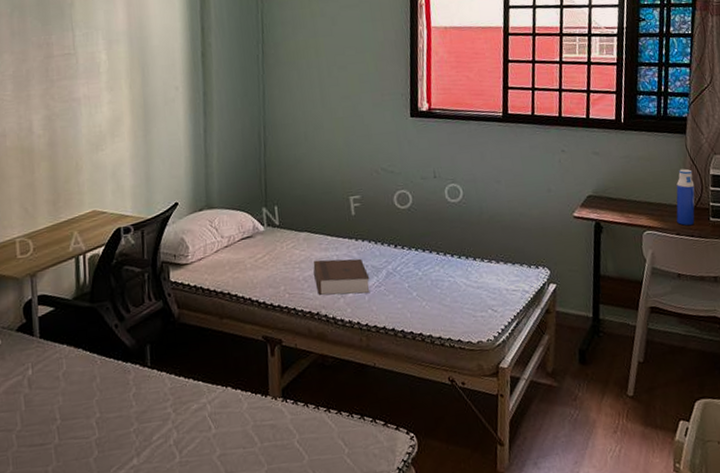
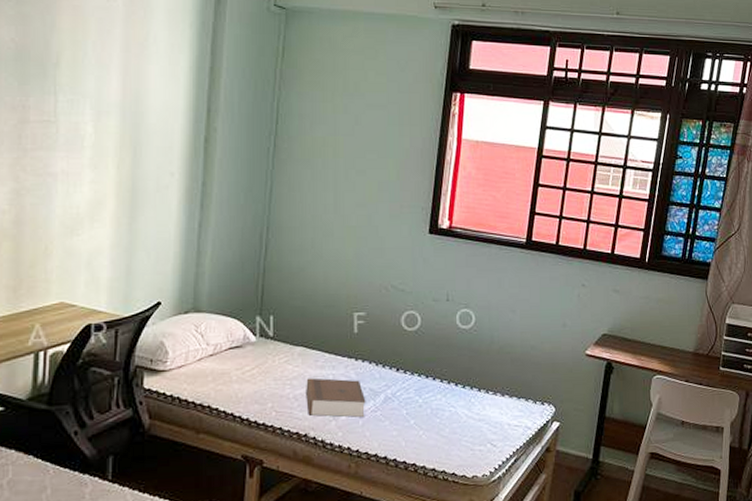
water bottle: present [676,168,695,226] -> none [687,315,710,374]

